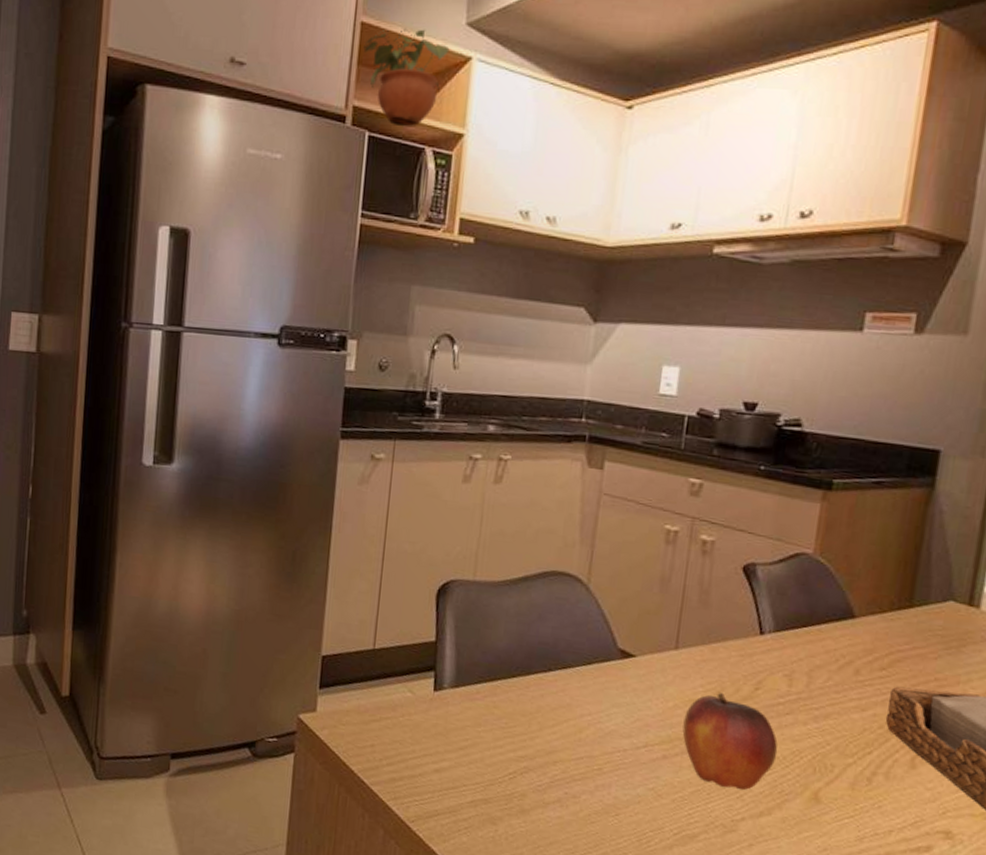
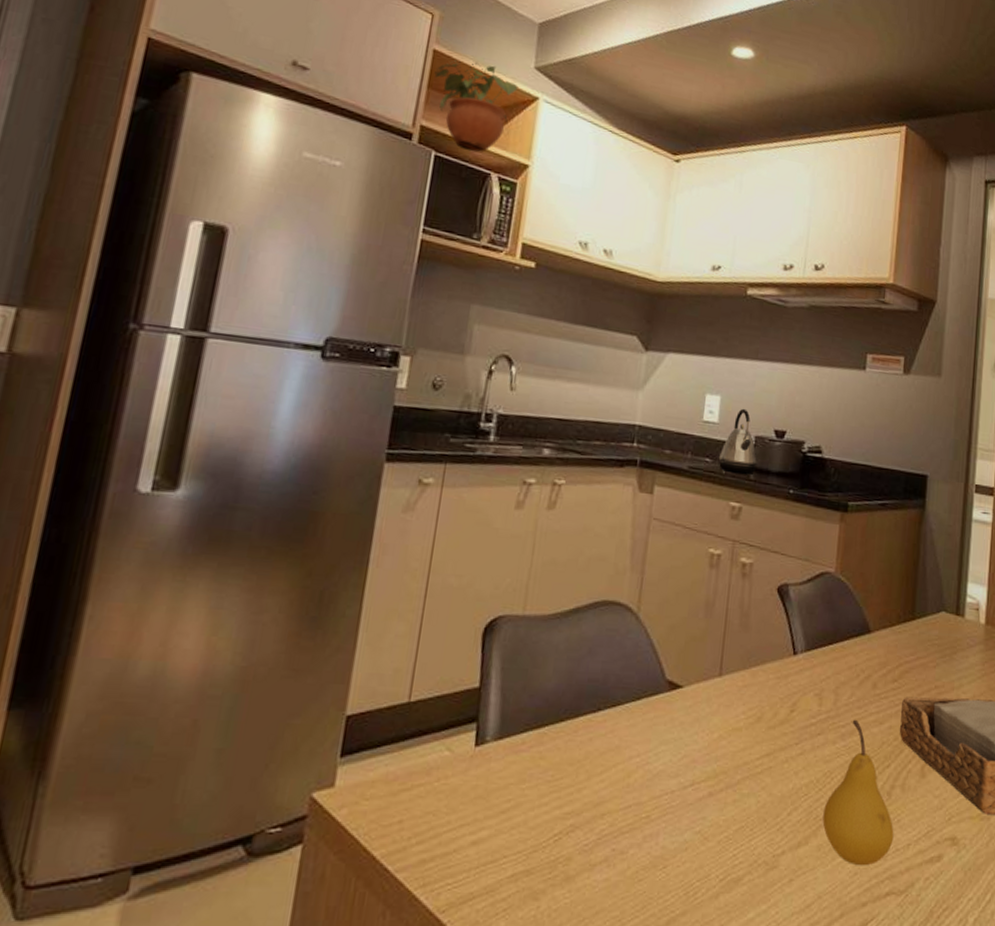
kettle: none [676,379,724,450] -> present [718,408,759,474]
fruit: present [682,693,778,790] -> none [727,719,812,820]
fruit: none [788,703,874,844] -> present [822,719,894,866]

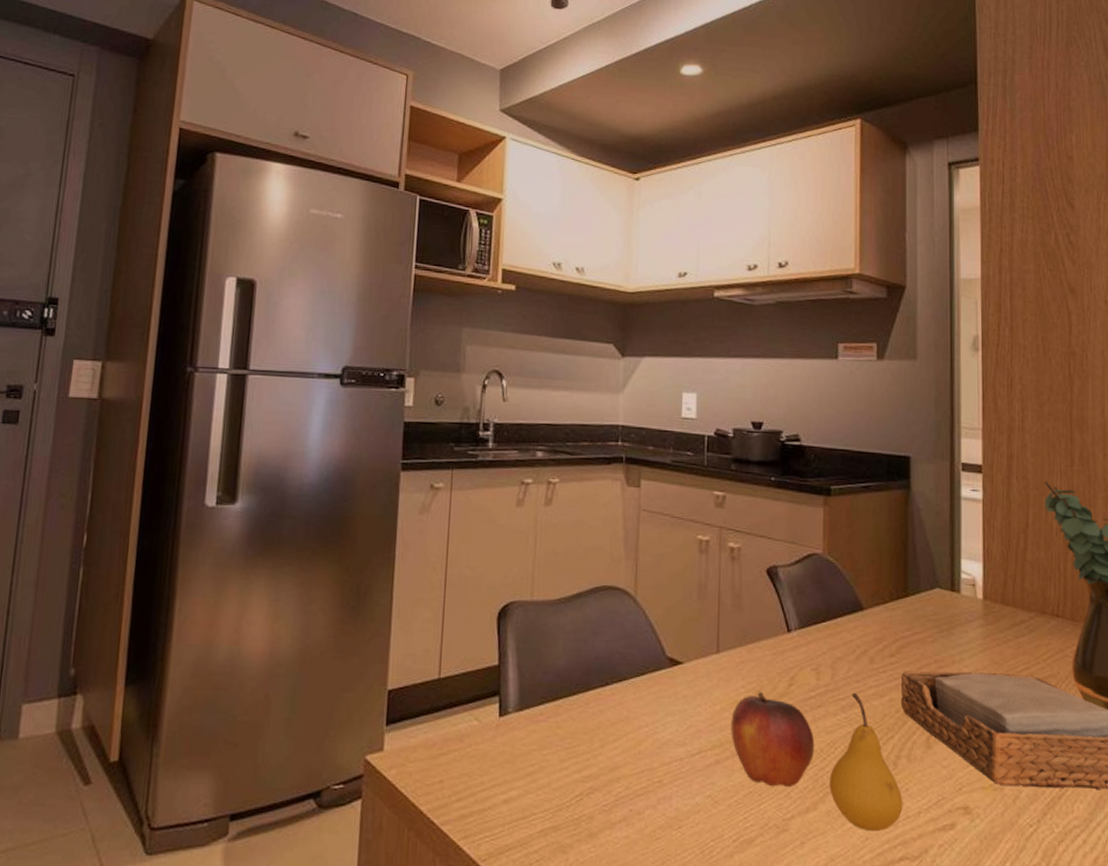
potted plant: present [434,60,518,153] -> none [413,112,487,193]
kettle: present [718,408,759,474] -> none [699,403,738,465]
fruit: none [727,719,812,820] -> present [731,692,815,786]

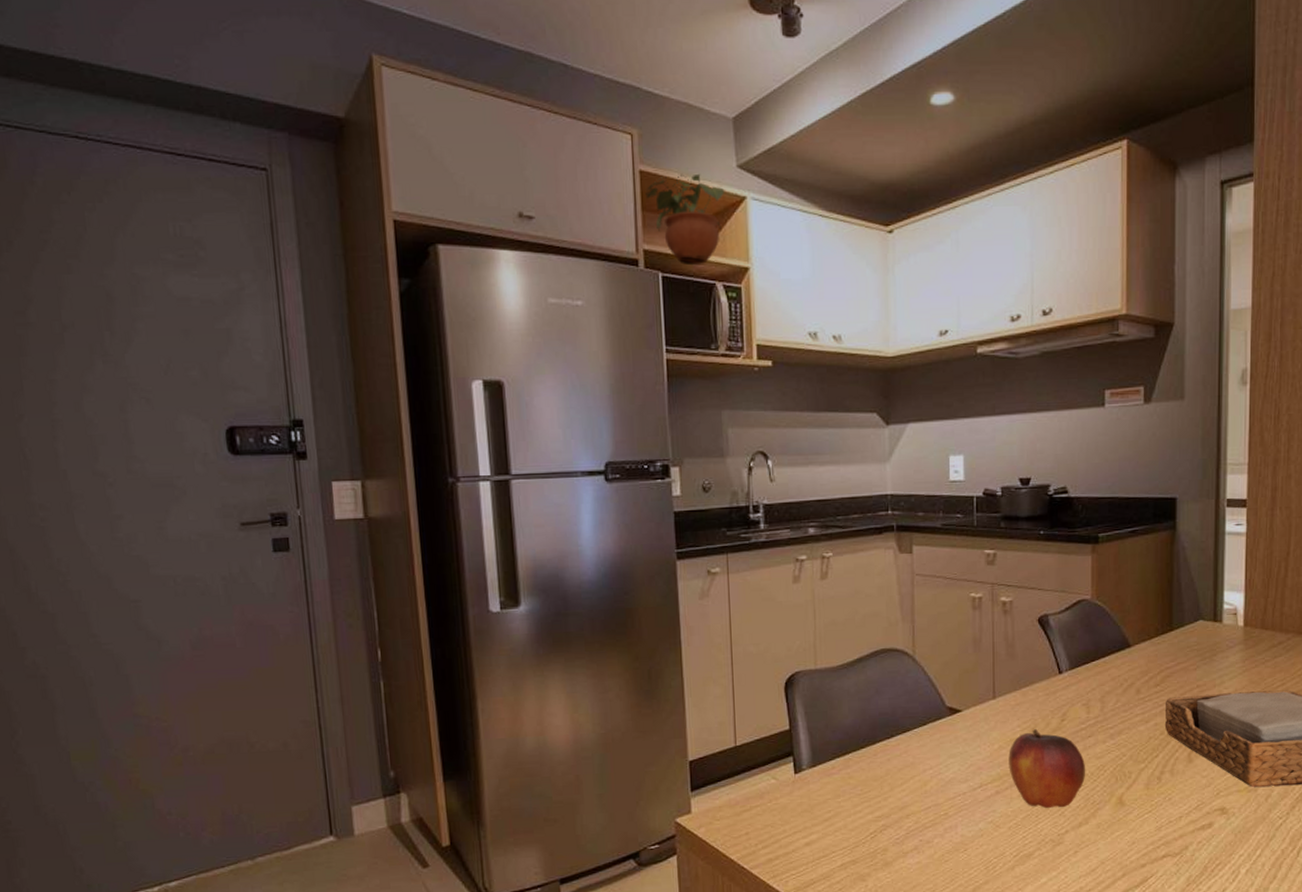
potted plant: none [413,112,487,193] -> present [645,173,725,266]
fruit: present [829,692,903,832] -> none [1100,721,1166,837]

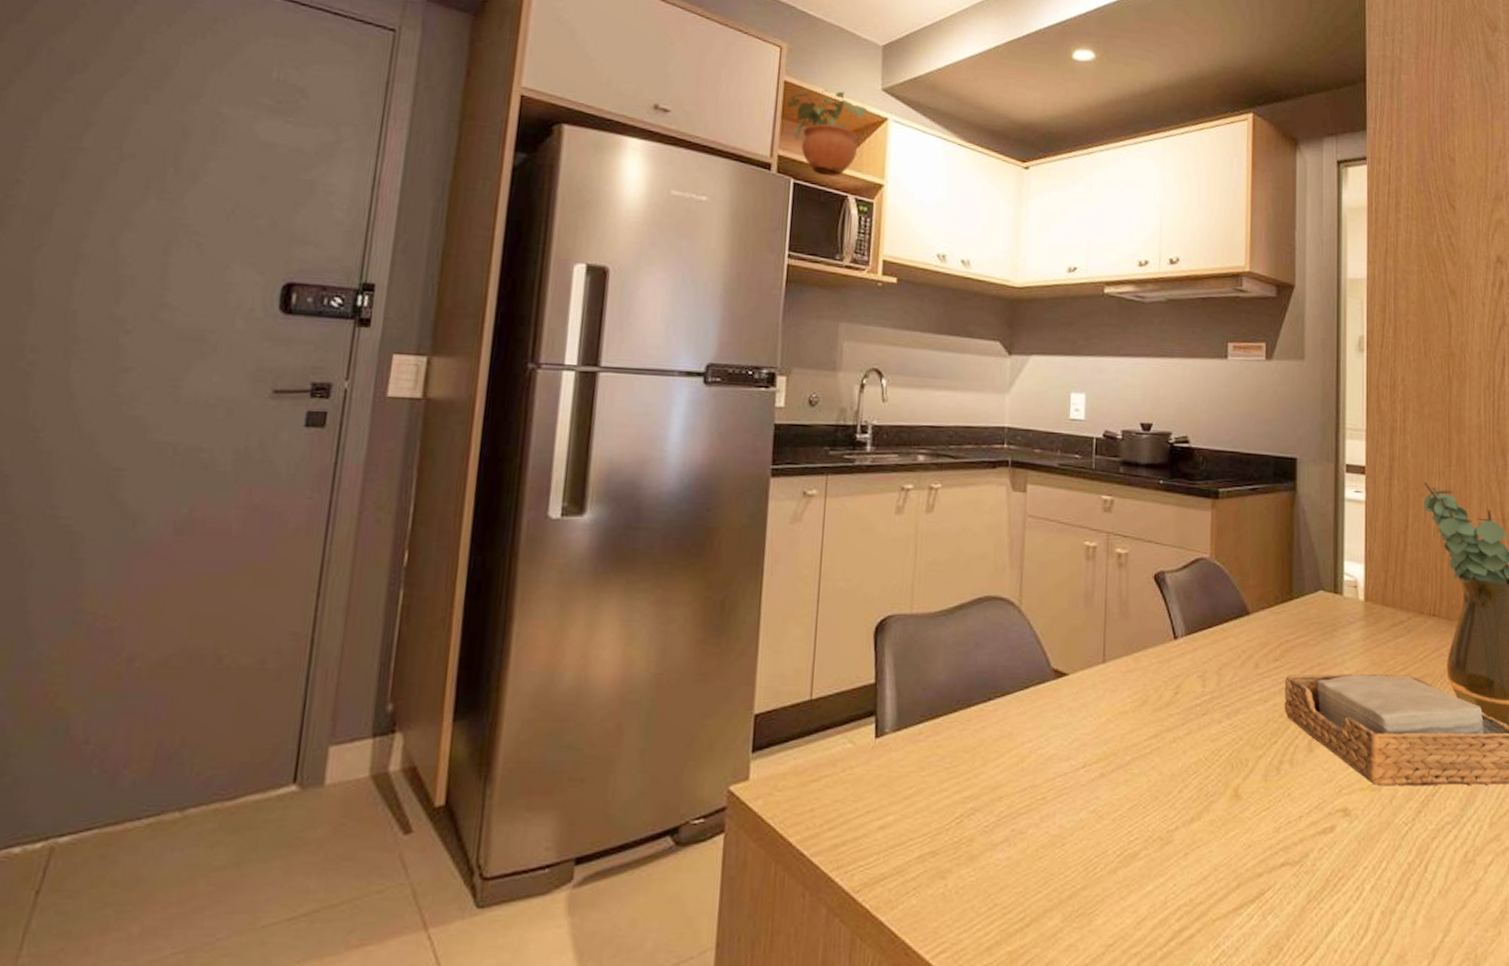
fruit: present [1008,729,1086,808] -> none [1116,702,1200,797]

